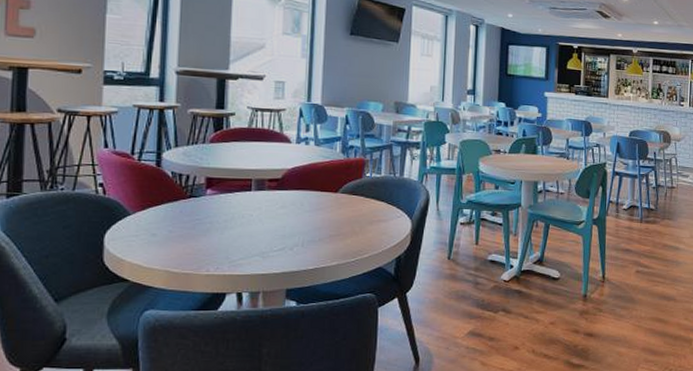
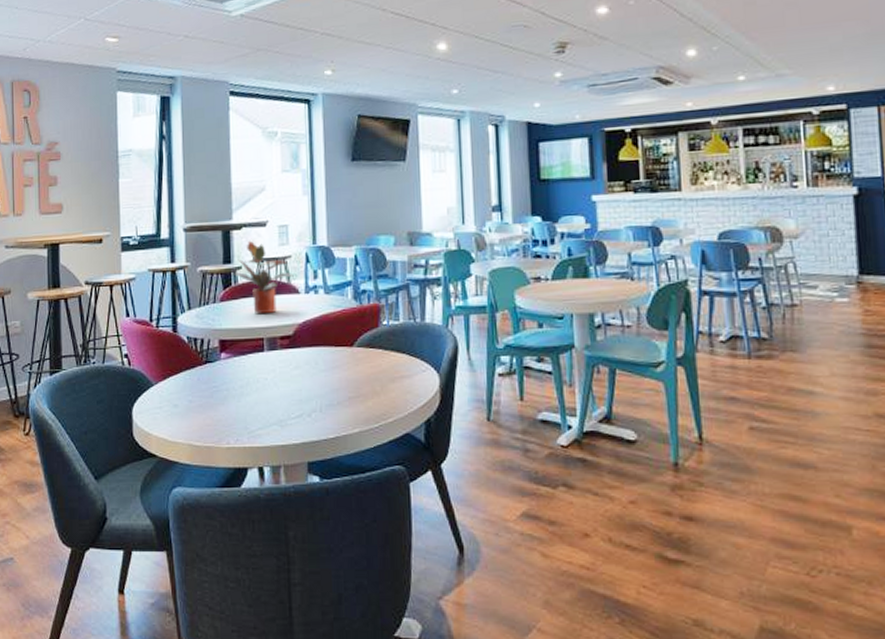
potted plant: none [228,90,287,157] -> present [235,240,294,313]

